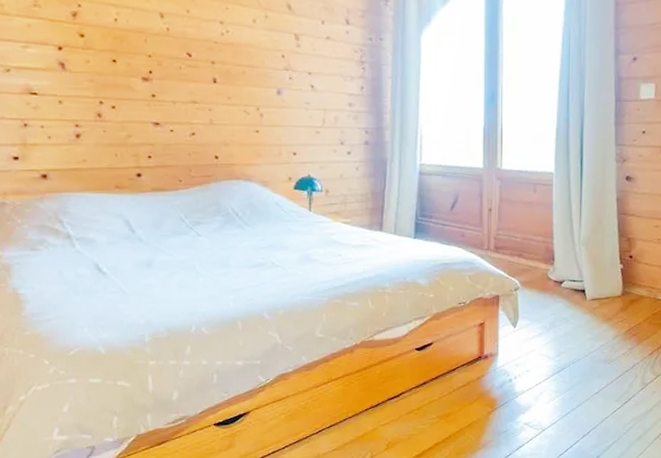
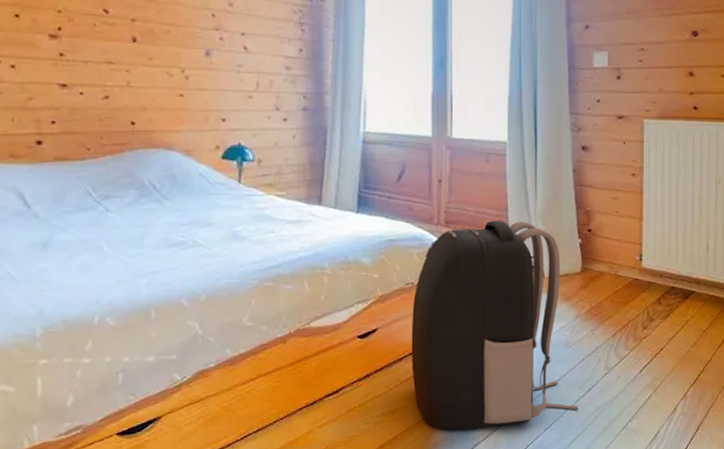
backpack: none [463,246,615,433] -> present [411,220,578,430]

